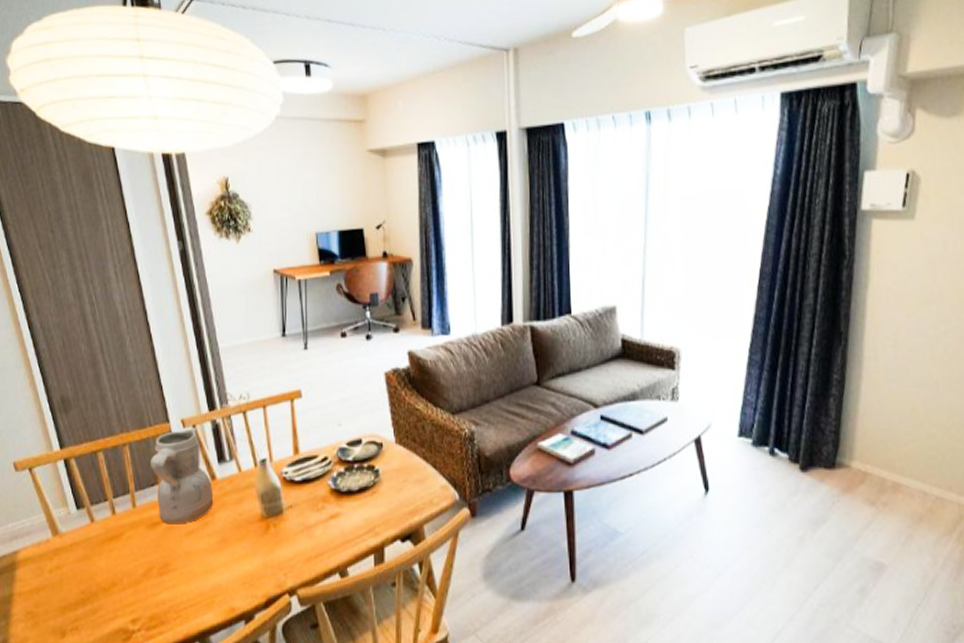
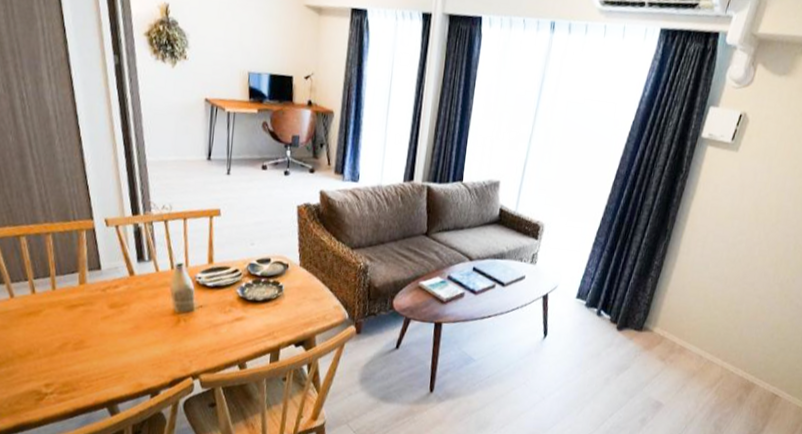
ceramic pitcher: present [151,428,214,525] -> none [72,227,131,309]

